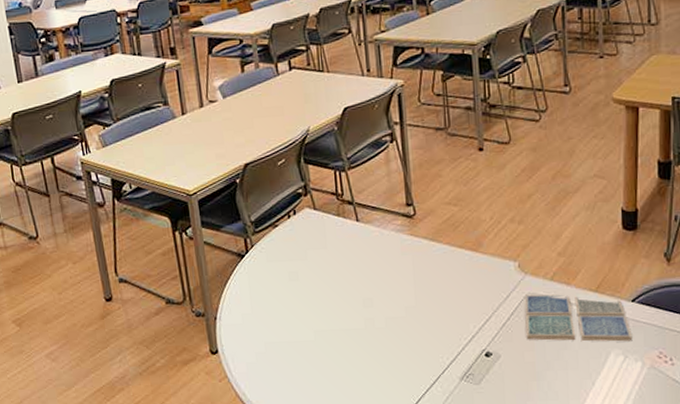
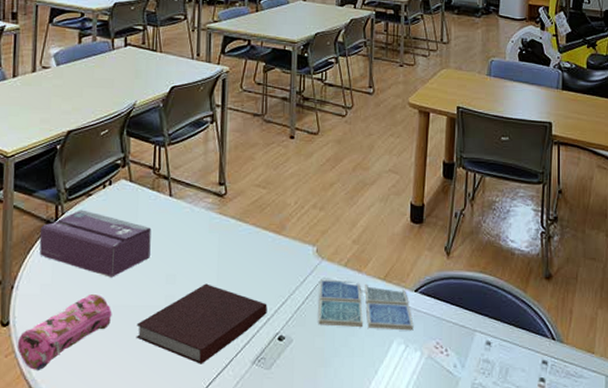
pencil case: none [228,321,315,393] -> present [17,294,112,371]
tissue box: none [232,241,344,305] -> present [39,209,151,278]
notebook: none [339,305,471,382] -> present [136,283,267,364]

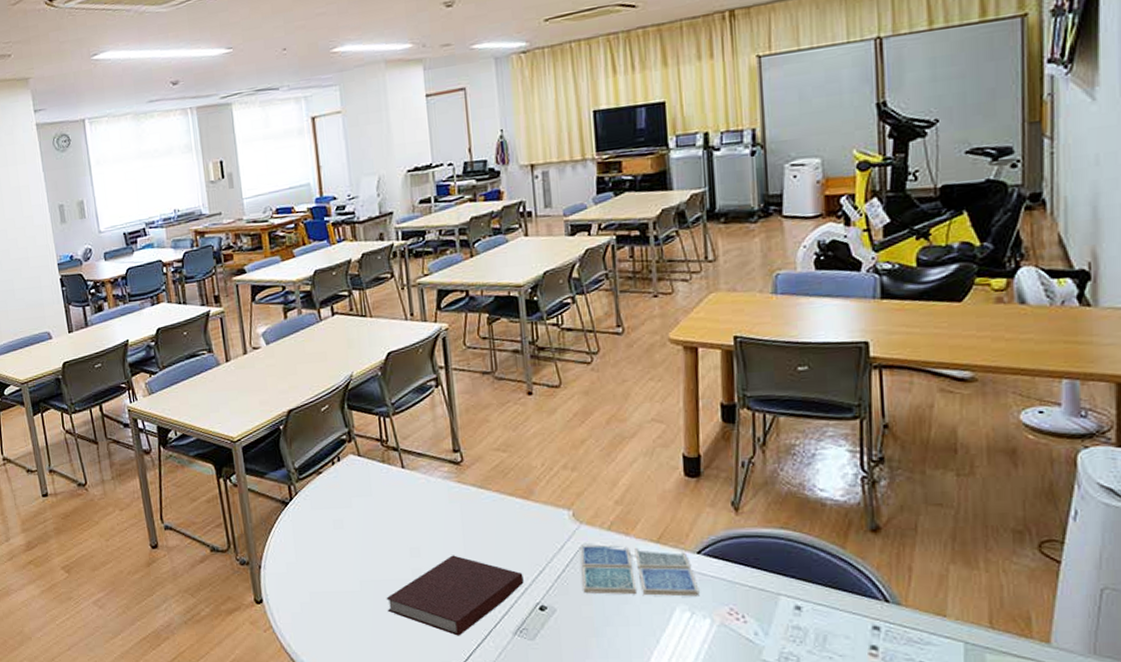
pencil case: present [17,294,112,371] -> none [273,570,360,645]
tissue box: present [39,209,151,278] -> none [276,488,390,554]

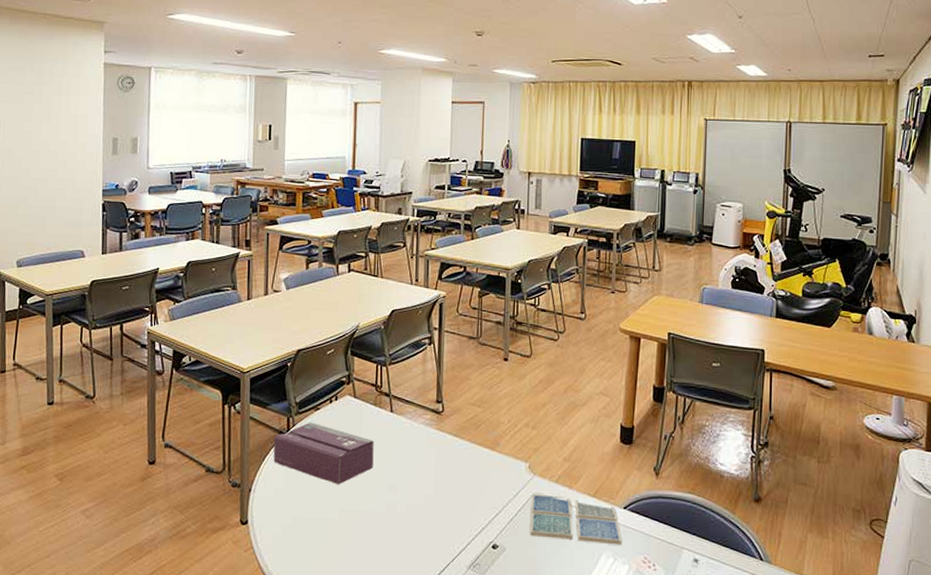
tissue box: none [276,488,390,554] -> present [273,422,374,485]
notebook: present [386,555,524,636] -> none [361,493,482,567]

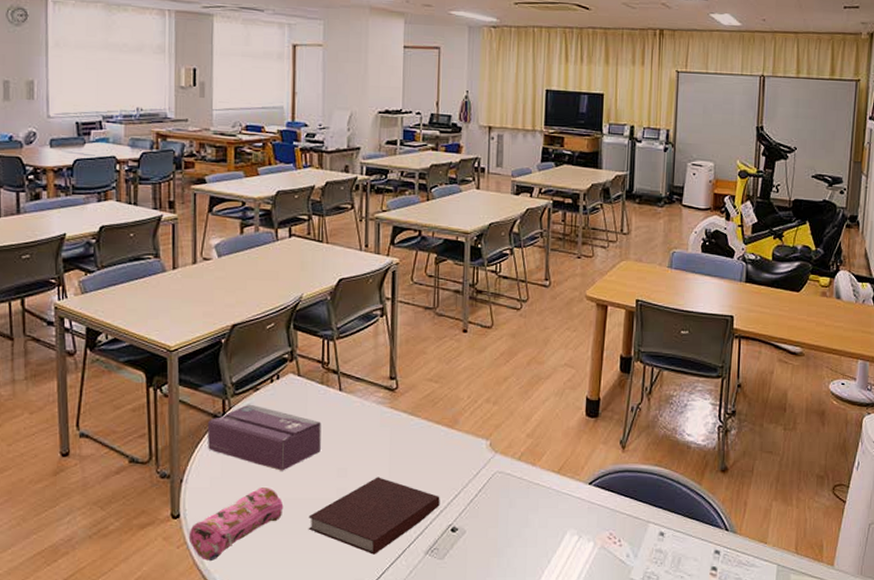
pencil case: none [255,499,339,566] -> present [188,488,284,562]
notebook: none [361,493,482,567] -> present [308,477,440,555]
drink coaster: present [530,493,622,545] -> none [491,472,587,522]

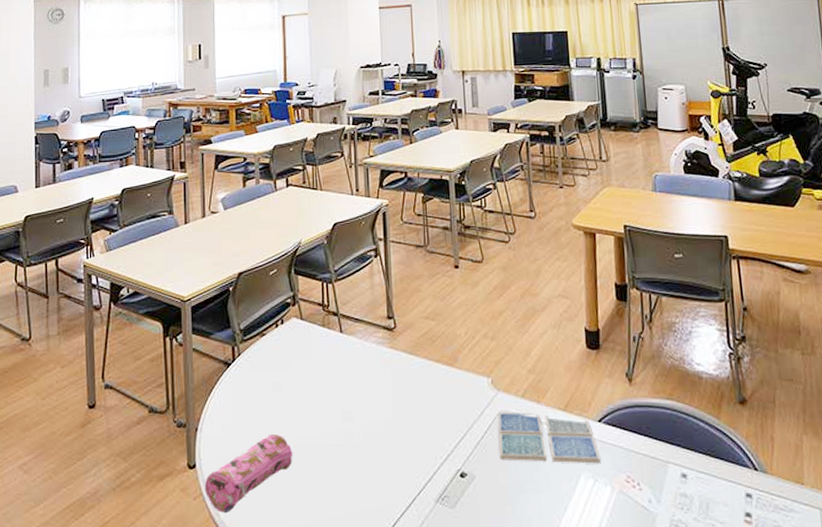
tissue box: present [207,404,321,471] -> none [219,349,326,417]
notebook: present [308,477,440,555] -> none [317,420,447,504]
drink coaster: none [491,472,587,522] -> present [498,411,601,464]

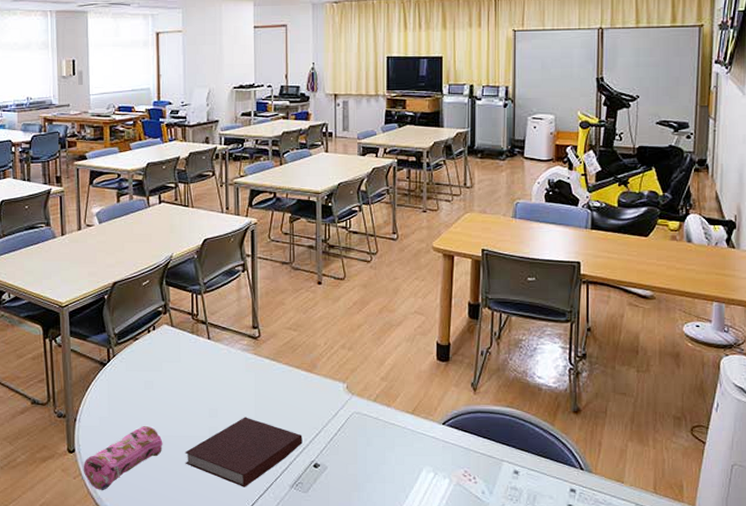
notebook: none [317,420,447,504] -> present [185,417,302,487]
drink coaster: present [498,411,601,464] -> none [350,413,442,460]

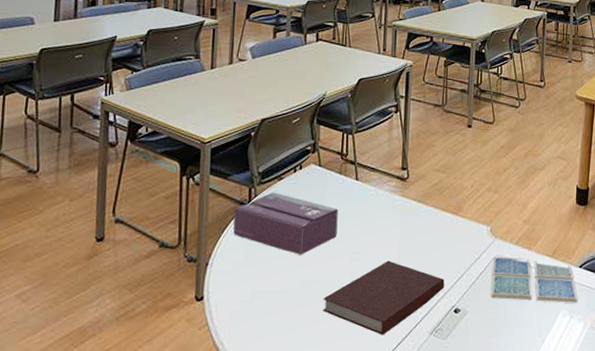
pencil case: present [83,426,163,491] -> none [210,271,301,343]
tissue box: none [95,352,193,412] -> present [233,192,338,255]
drink coaster: none [350,413,442,460] -> present [491,256,578,303]

